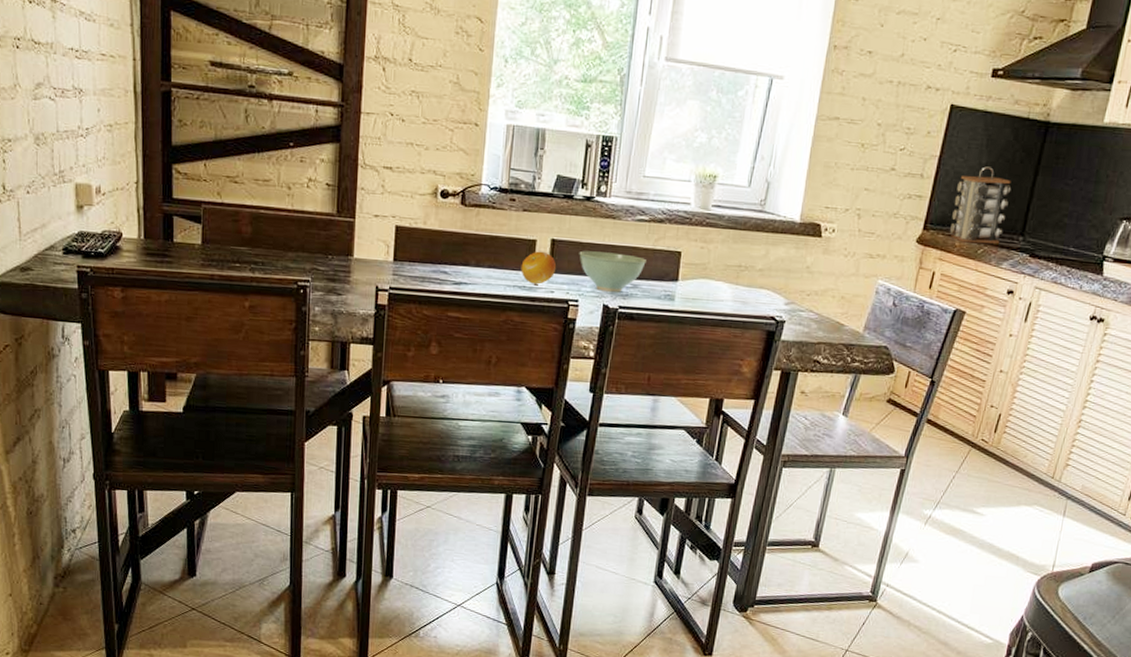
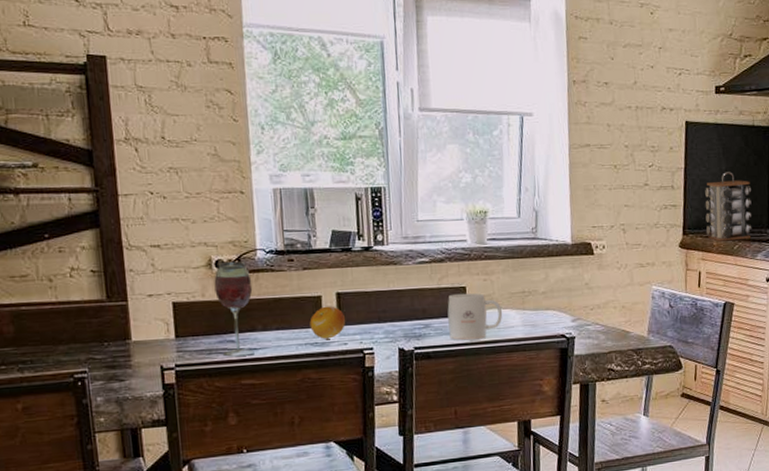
wineglass: none [434,192,473,289] -> present [214,261,254,357]
bowl: present [579,250,646,292] -> none [366,296,434,336]
mug: none [656,257,715,309] -> present [447,293,503,341]

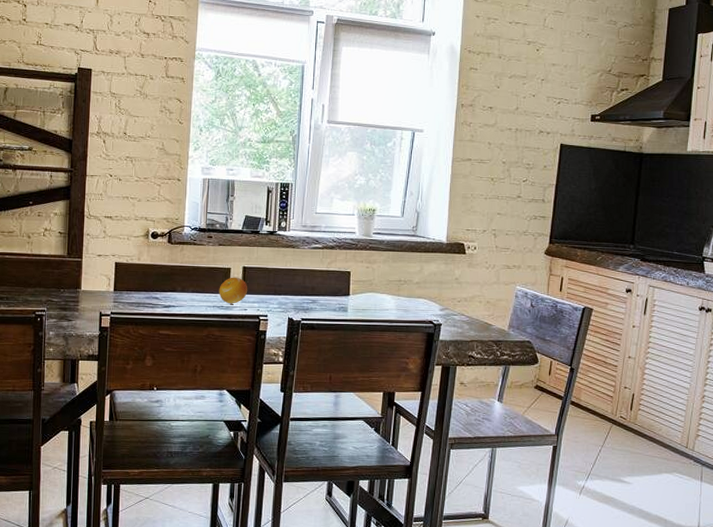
wineglass: present [214,261,254,357] -> none [148,233,178,311]
mug: present [447,293,503,341] -> none [332,276,380,318]
spice rack: present [705,172,752,243] -> none [571,191,619,254]

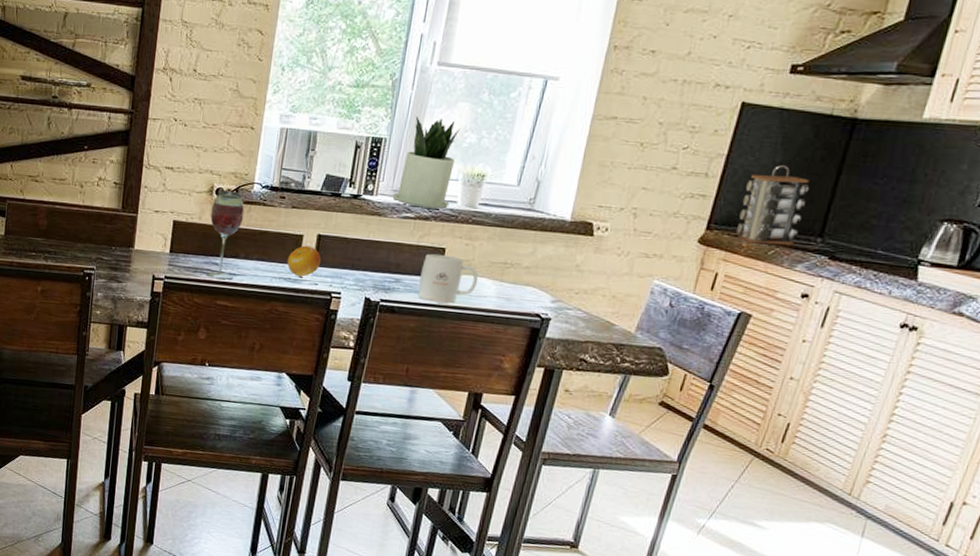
wineglass: none [148,233,178,311] -> present [205,190,245,280]
planter: none [302,165,351,239] -> present [392,117,460,210]
mug: none [332,276,380,318] -> present [417,253,479,304]
spice rack: none [571,191,619,254] -> present [735,165,810,247]

